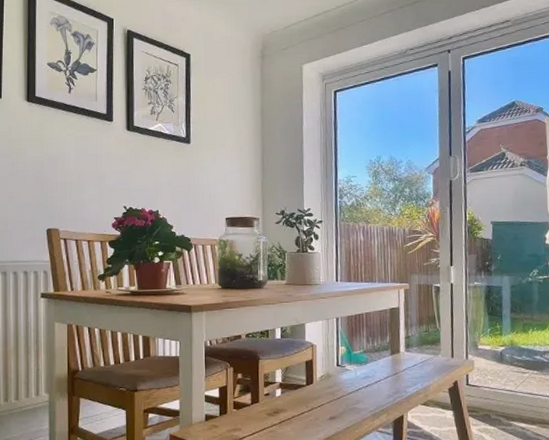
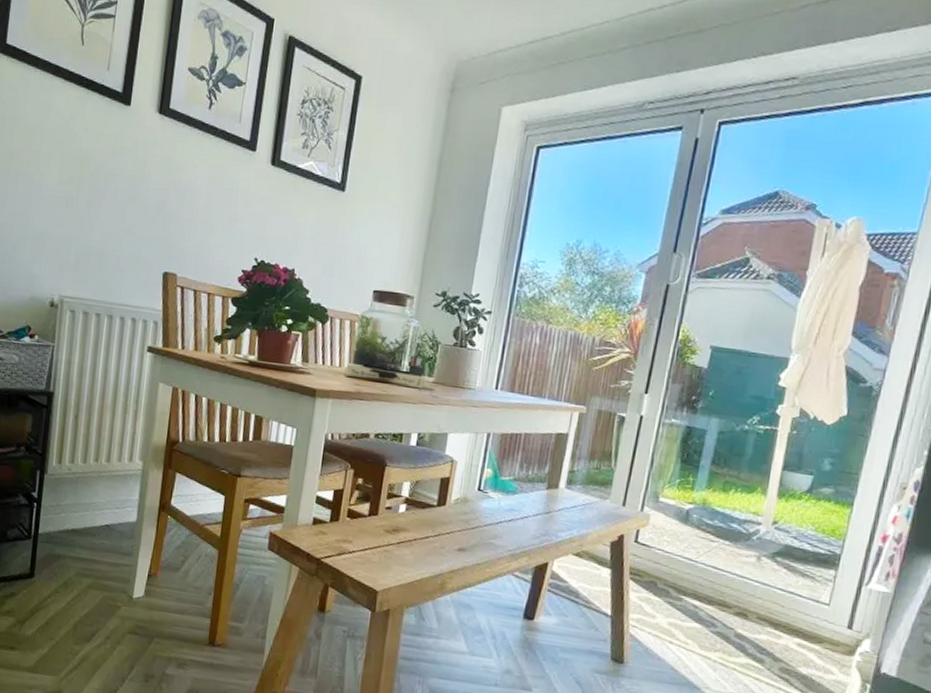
books: none [213,264,279,292] -> present [345,355,425,389]

